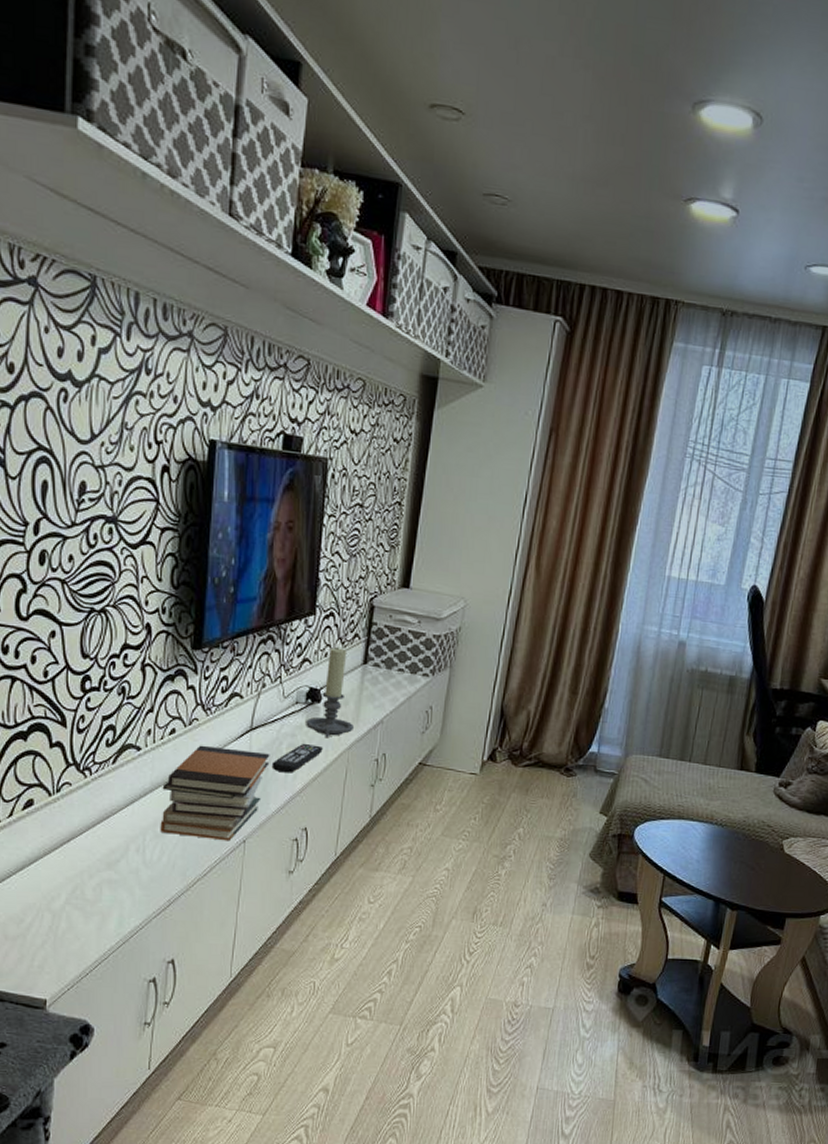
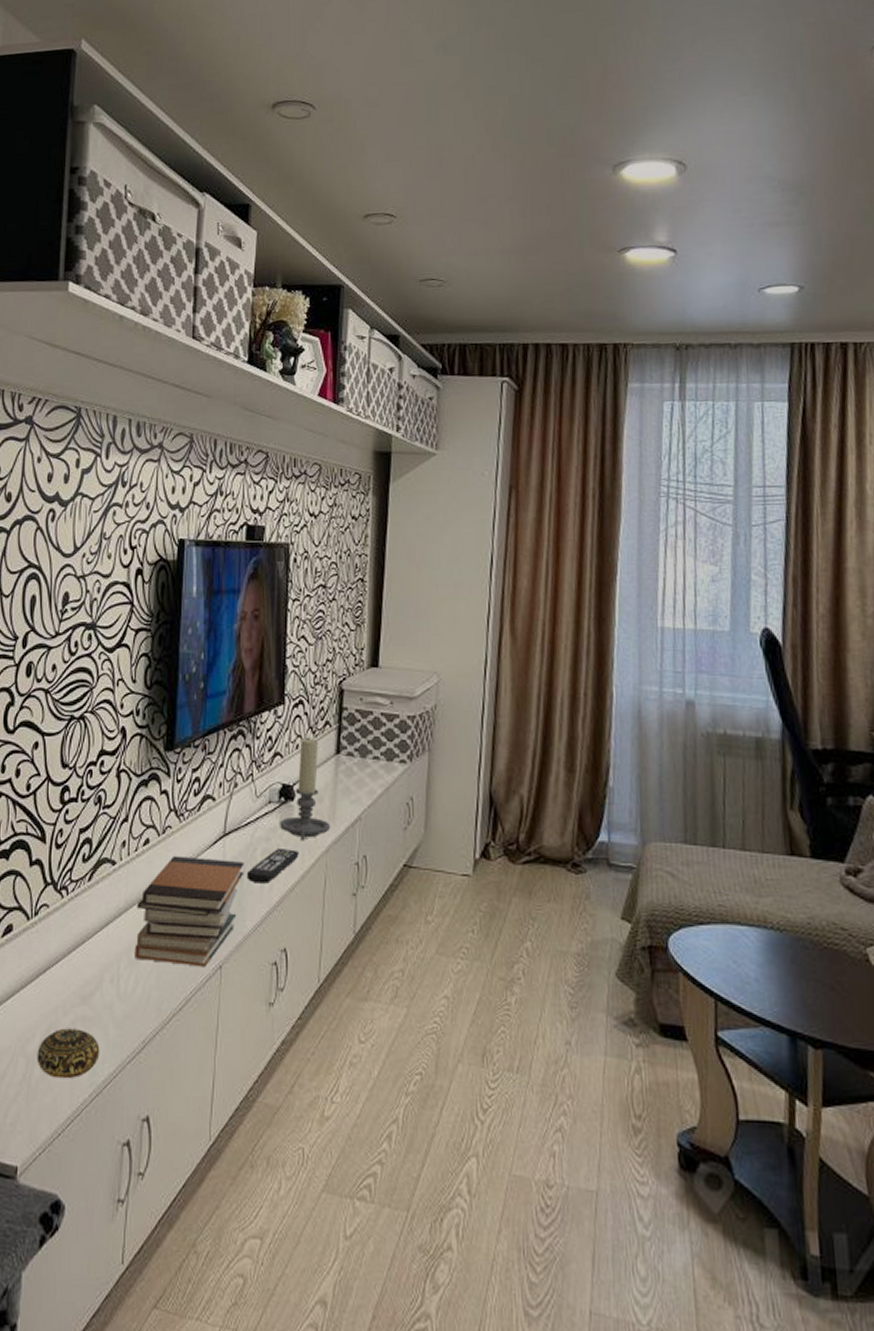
decorative ball: none [63,889,126,930] -> present [37,1028,100,1079]

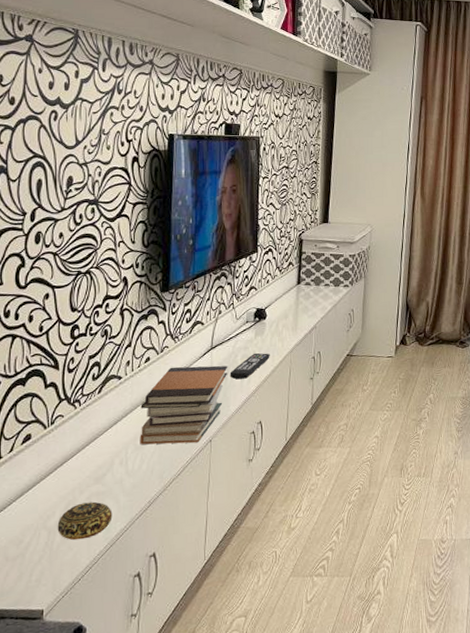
candle holder: present [280,738,330,841] -> none [255,275,293,347]

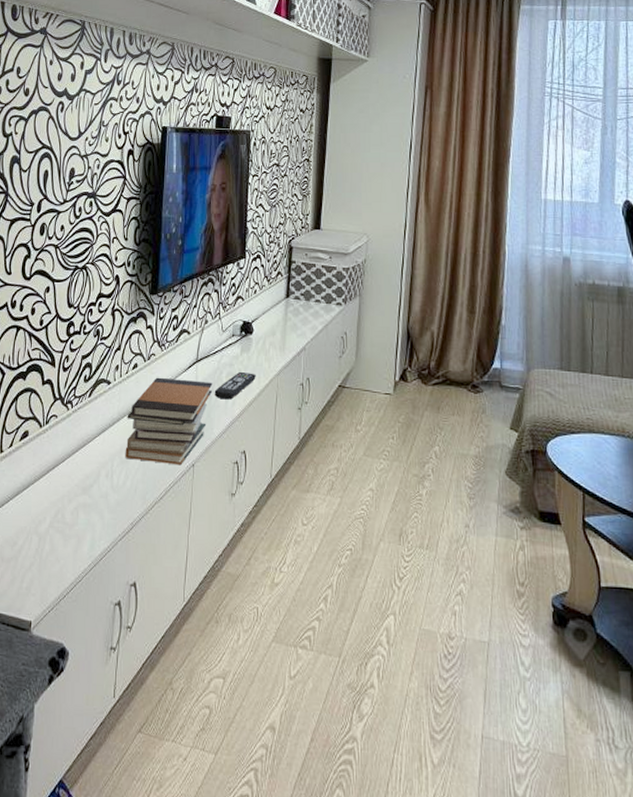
decorative ball: present [57,501,113,540] -> none [47,512,97,553]

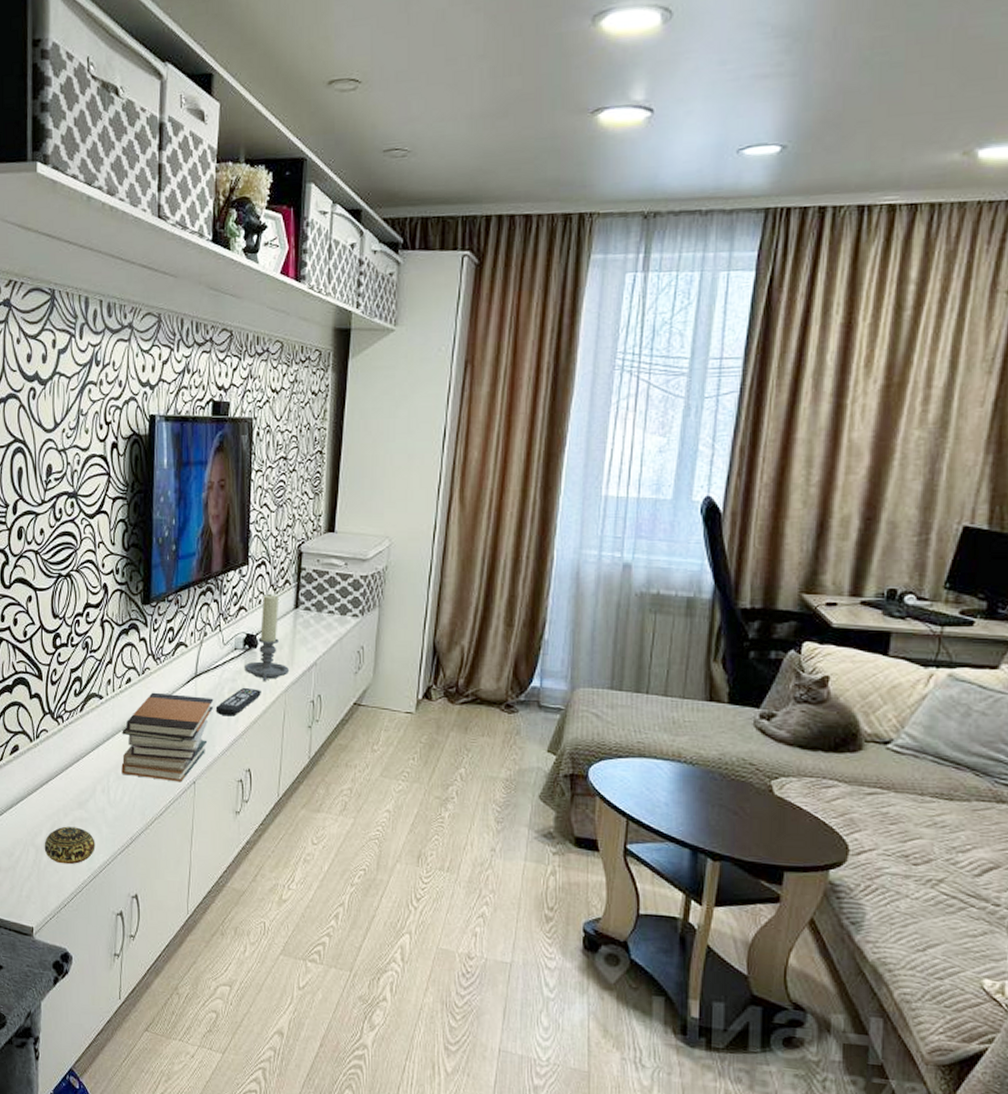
decorative ball: none [47,512,97,553] -> present [44,826,96,865]
candle holder: none [241,285,281,366] -> present [244,595,289,682]

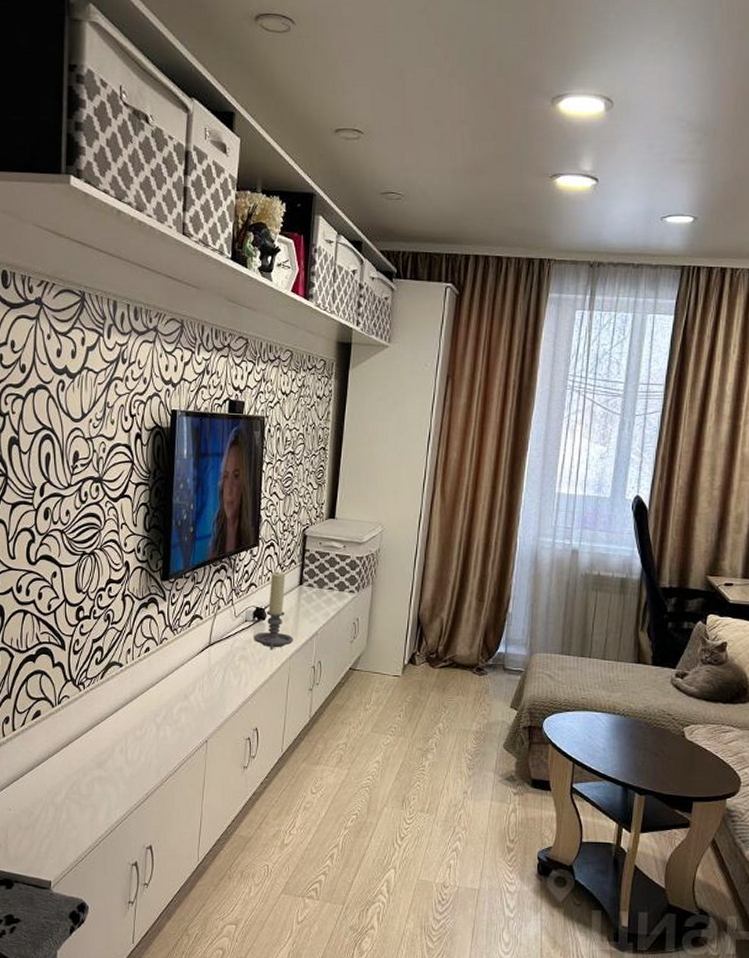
decorative ball: present [44,826,96,865] -> none [63,785,113,821]
book stack: present [121,692,214,783] -> none [139,660,226,742]
remote control: present [215,687,261,717] -> none [227,655,268,681]

